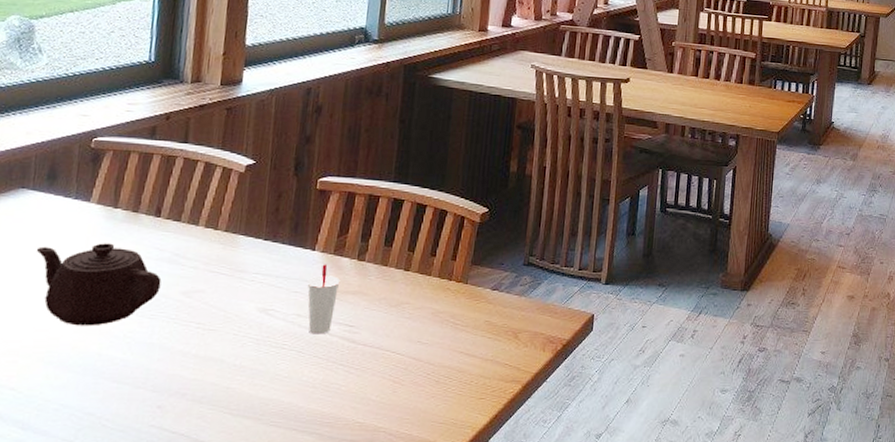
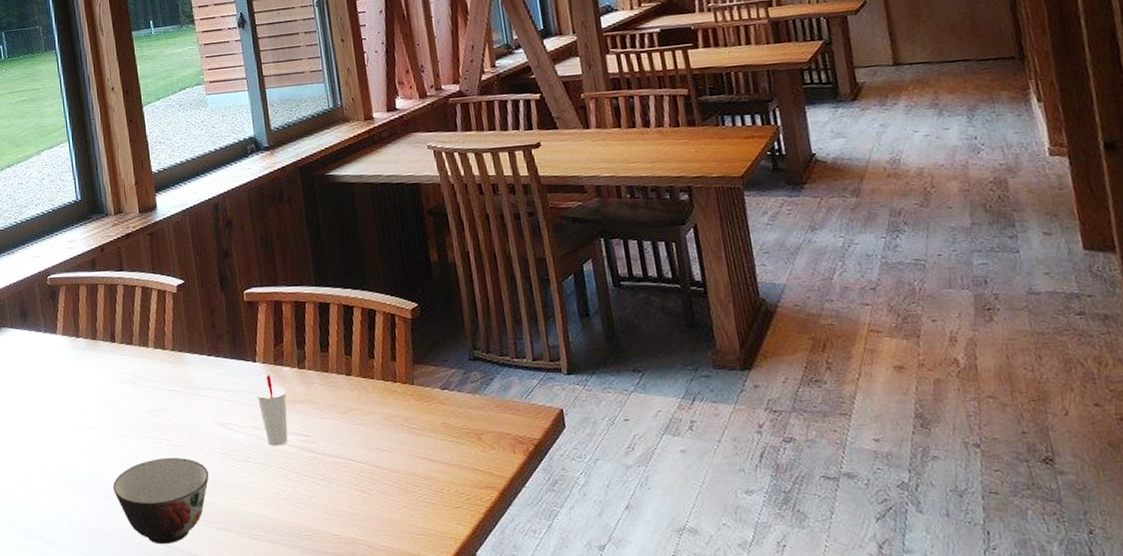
teapot: present [37,243,162,326] -> none [25,370,129,448]
soup bowl: none [121,342,238,431] -> present [113,458,209,545]

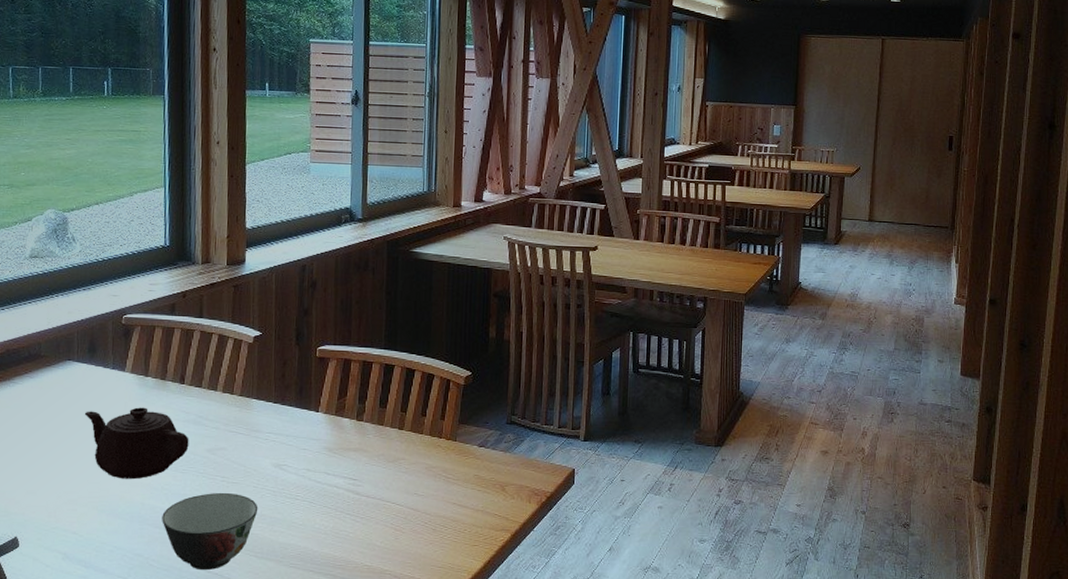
teapot: none [25,370,129,448] -> present [85,407,189,480]
cup: present [255,375,288,446] -> none [314,424,343,487]

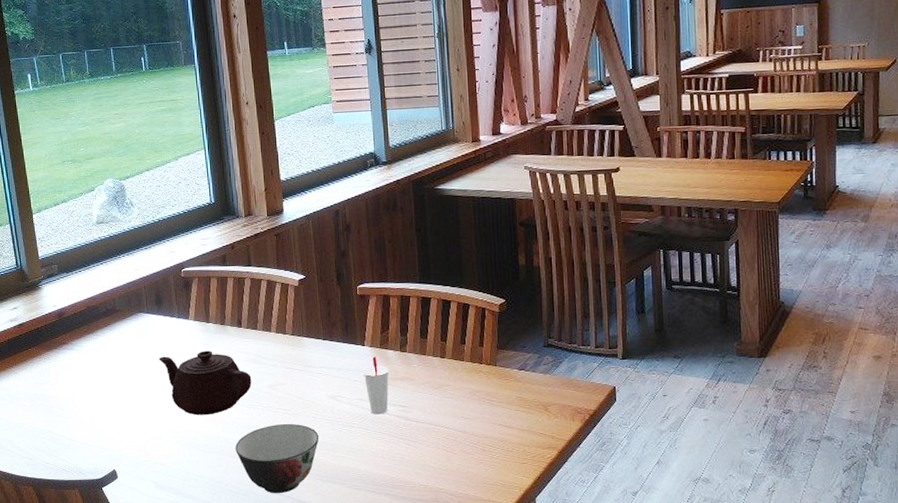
cup: none [314,424,343,487] -> present [363,356,389,415]

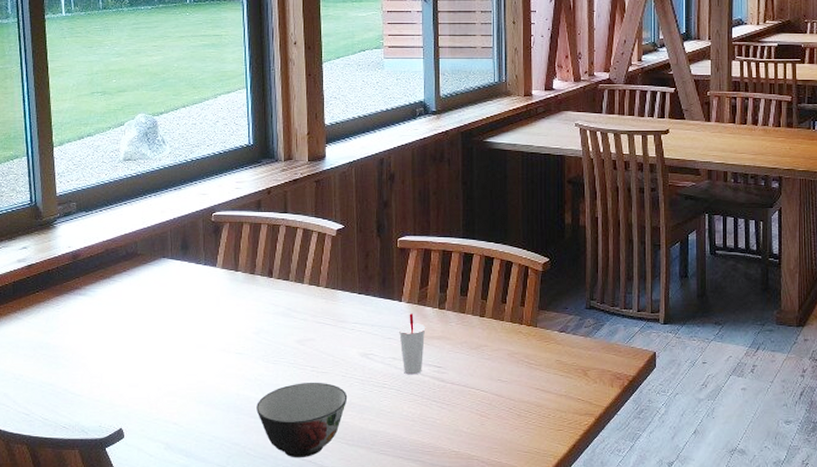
teapot: present [159,350,252,416] -> none [181,301,279,371]

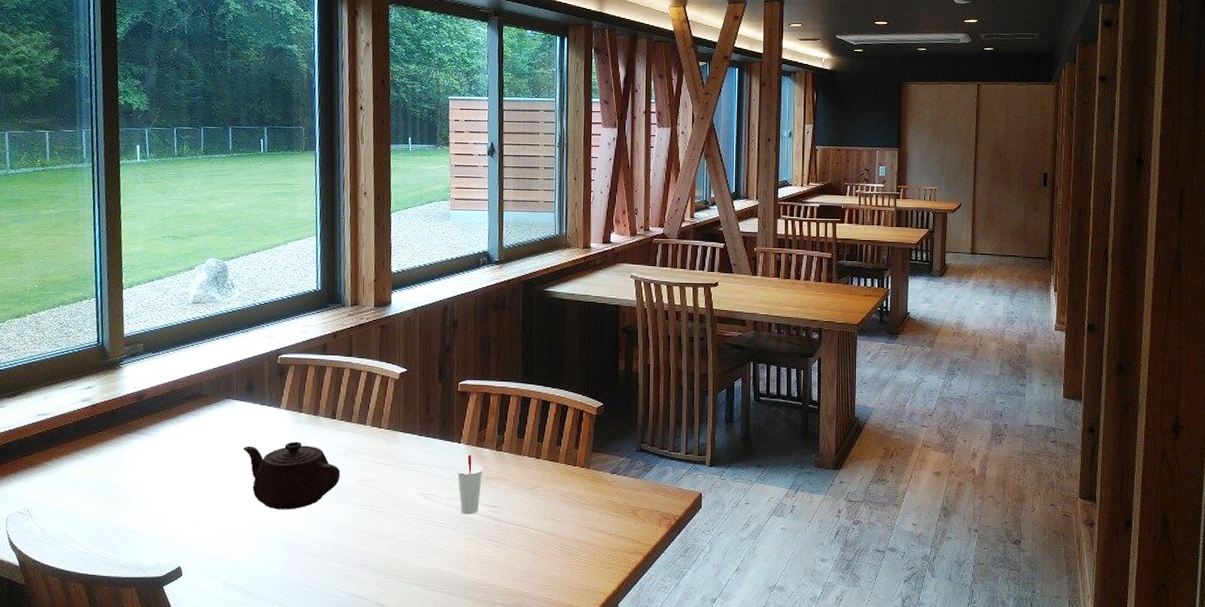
teapot: none [181,301,279,371] -> present [244,442,341,510]
soup bowl: present [256,383,348,458] -> none [315,522,405,596]

